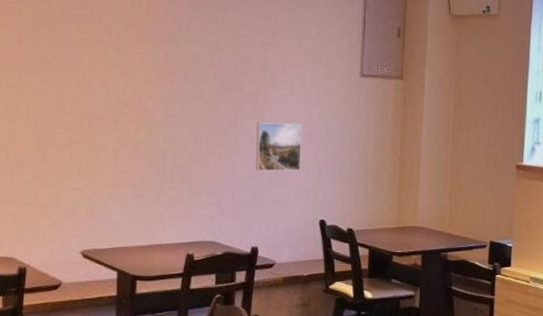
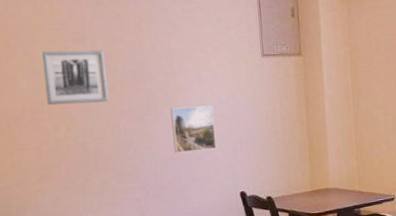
wall art: none [130,49,196,110] -> present [40,49,109,106]

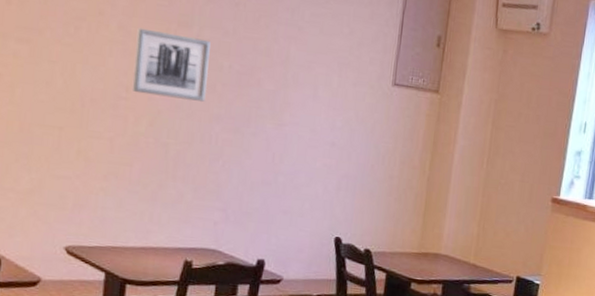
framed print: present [170,105,217,154] -> none [269,124,324,182]

